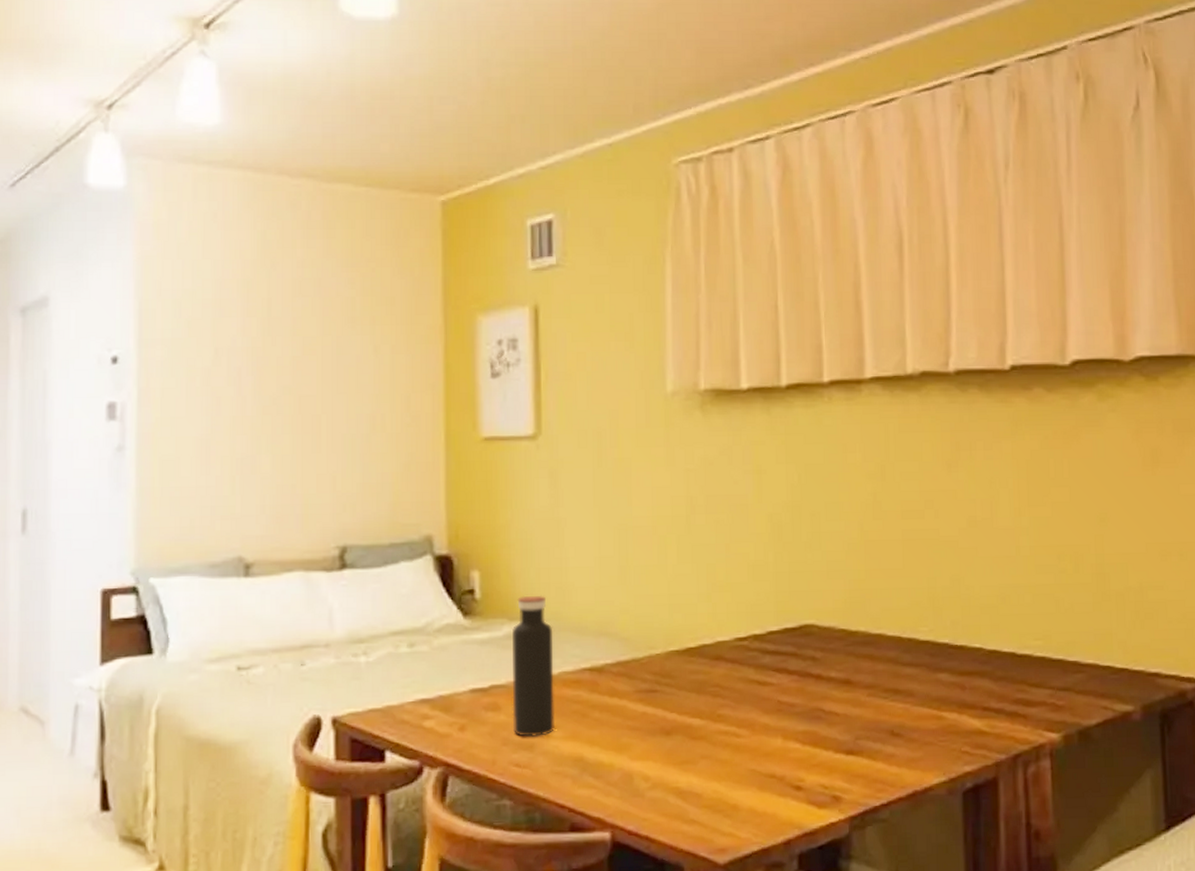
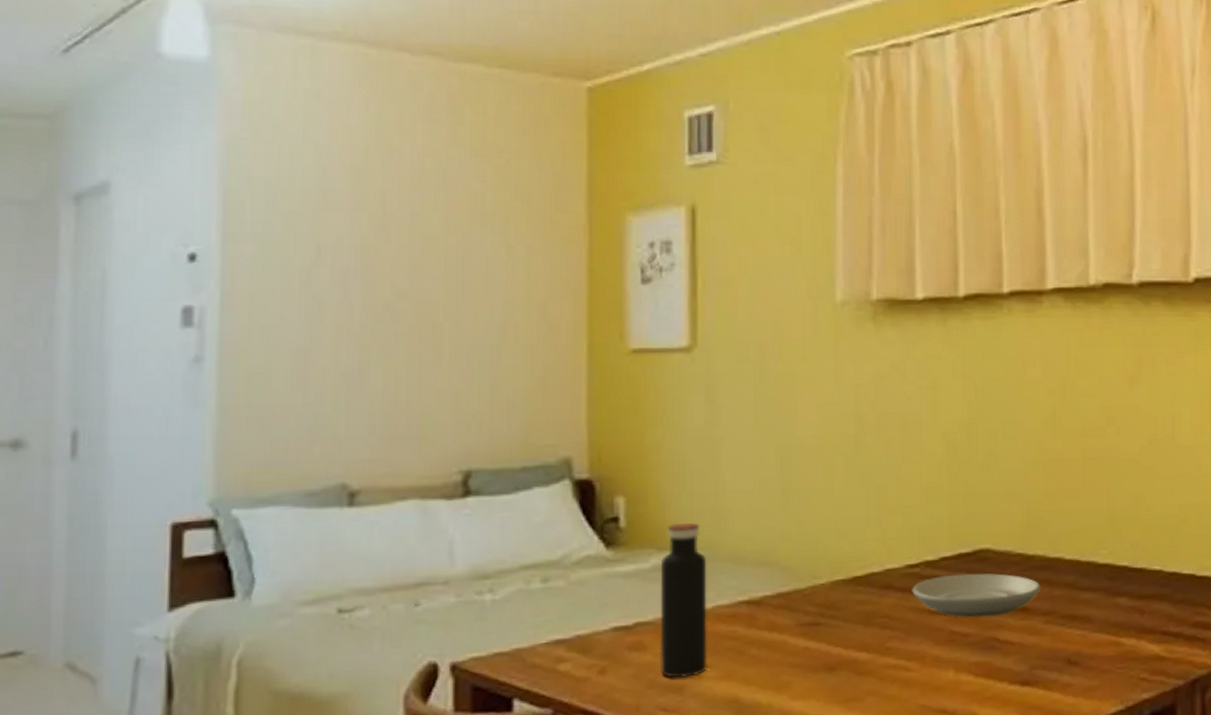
plate: none [741,647,864,689] -> present [912,573,1041,618]

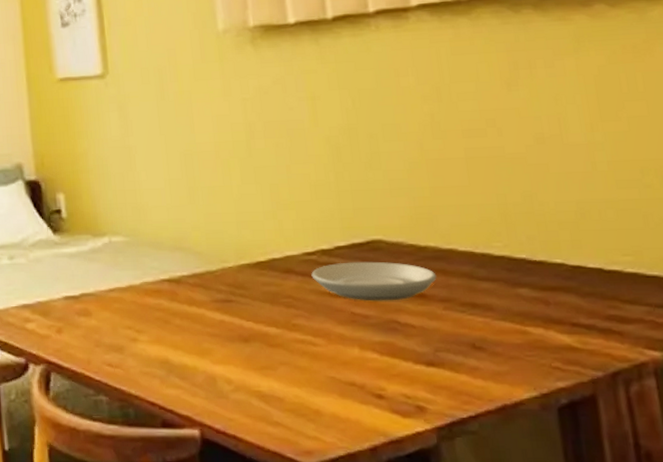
water bottle: present [659,522,707,678] -> none [96,214,141,340]

